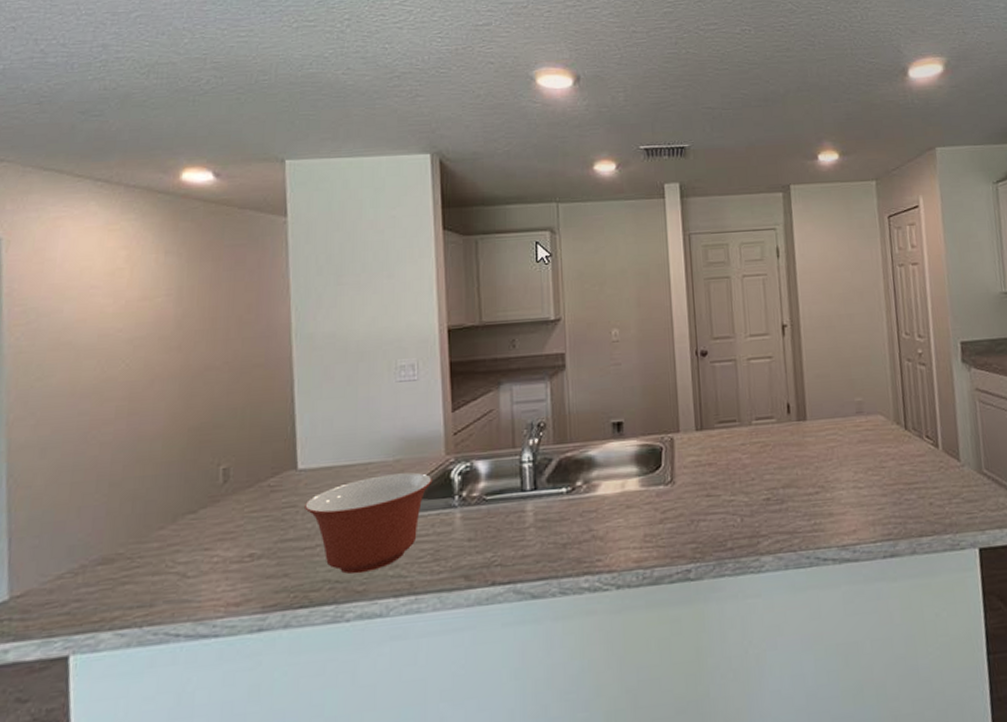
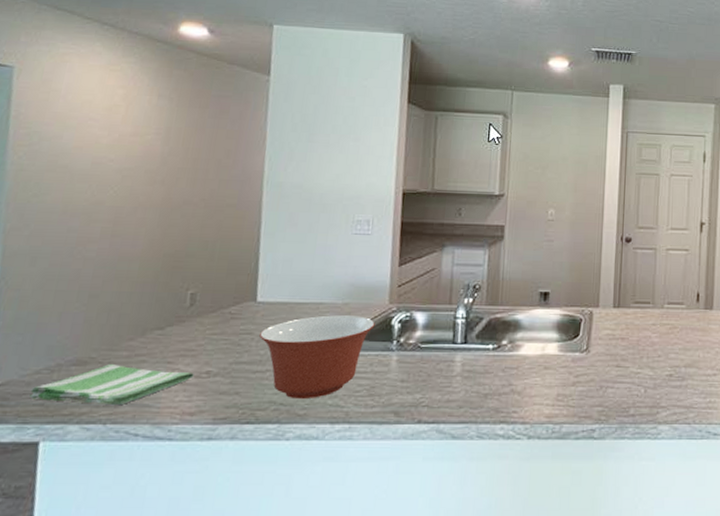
dish towel: none [53,558,236,609] -> present [29,364,194,404]

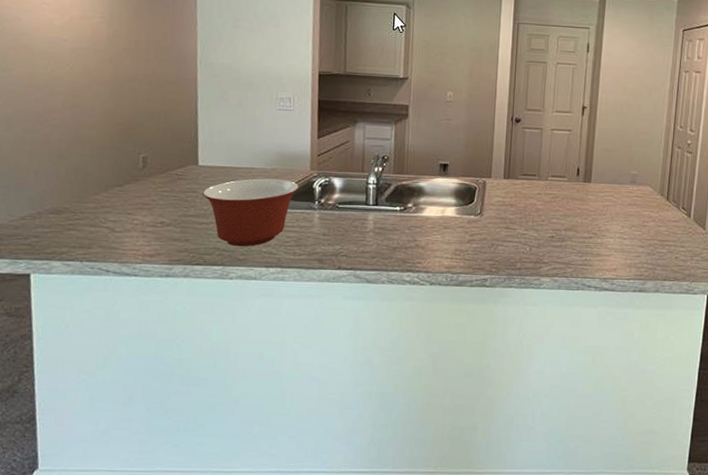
dish towel: present [29,364,194,404] -> none [18,214,151,246]

